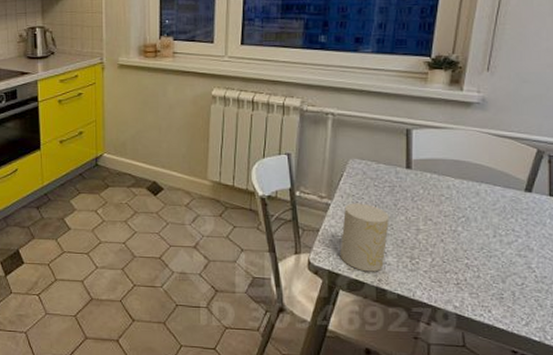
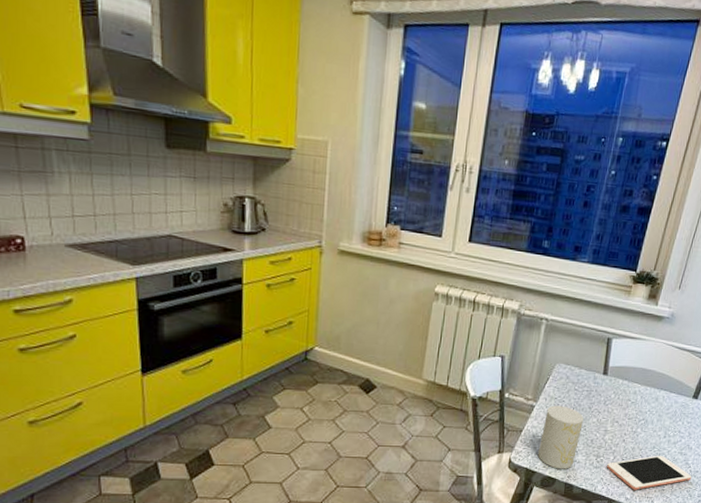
cell phone: none [424,257,539,297] -> present [606,455,692,490]

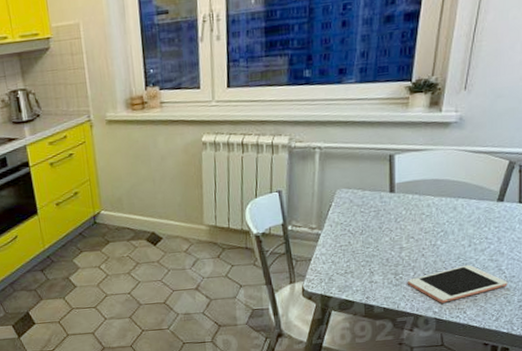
cup: present [537,405,584,469] -> none [330,229,375,292]

